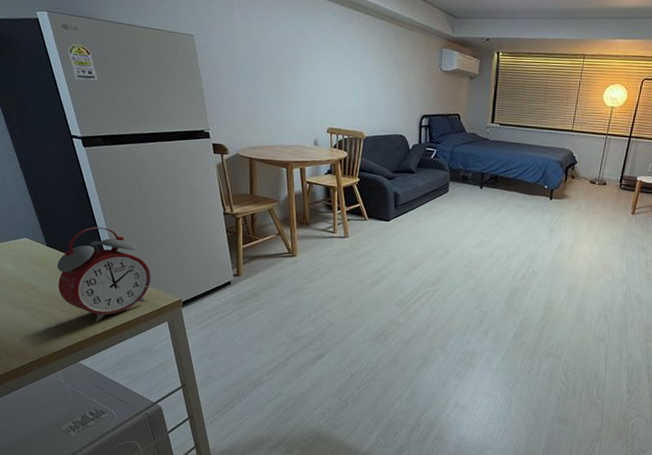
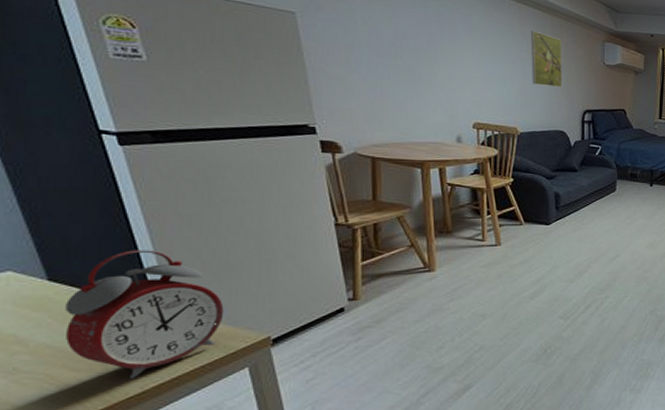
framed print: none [376,40,404,95] -> present [530,30,563,88]

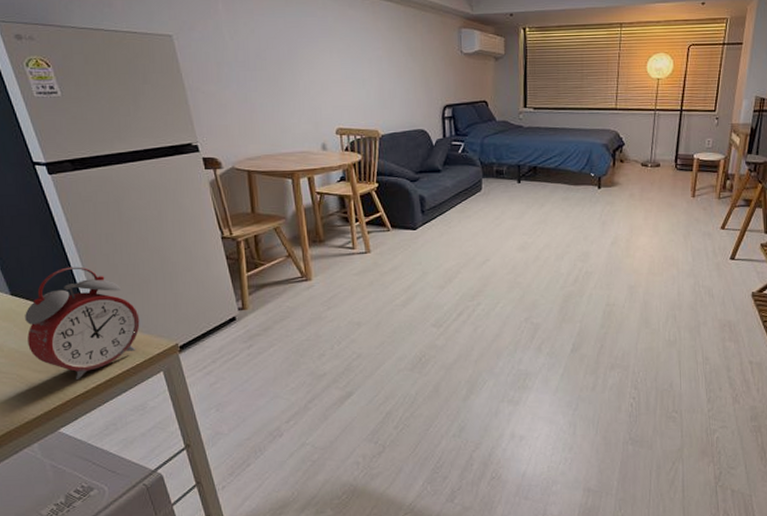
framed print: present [530,30,563,88] -> none [385,25,421,84]

